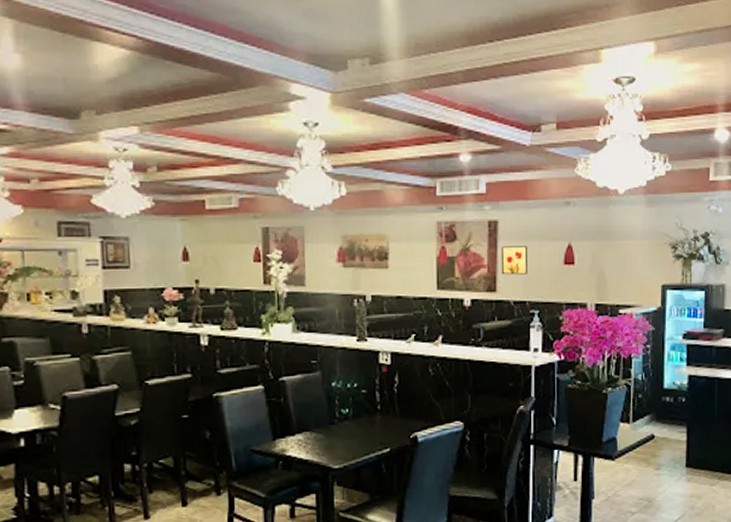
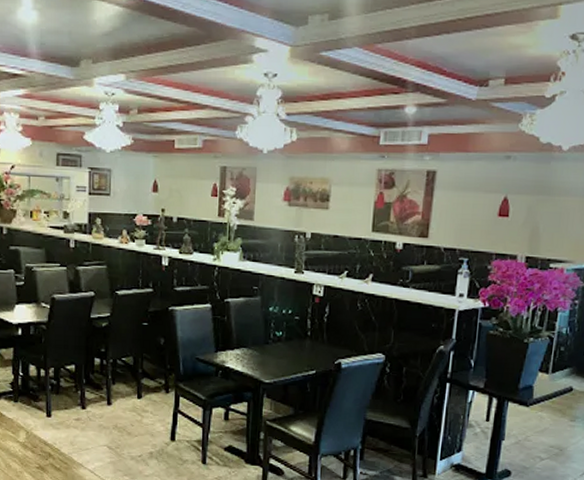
wall art: present [501,246,528,275] -> none [434,195,464,224]

